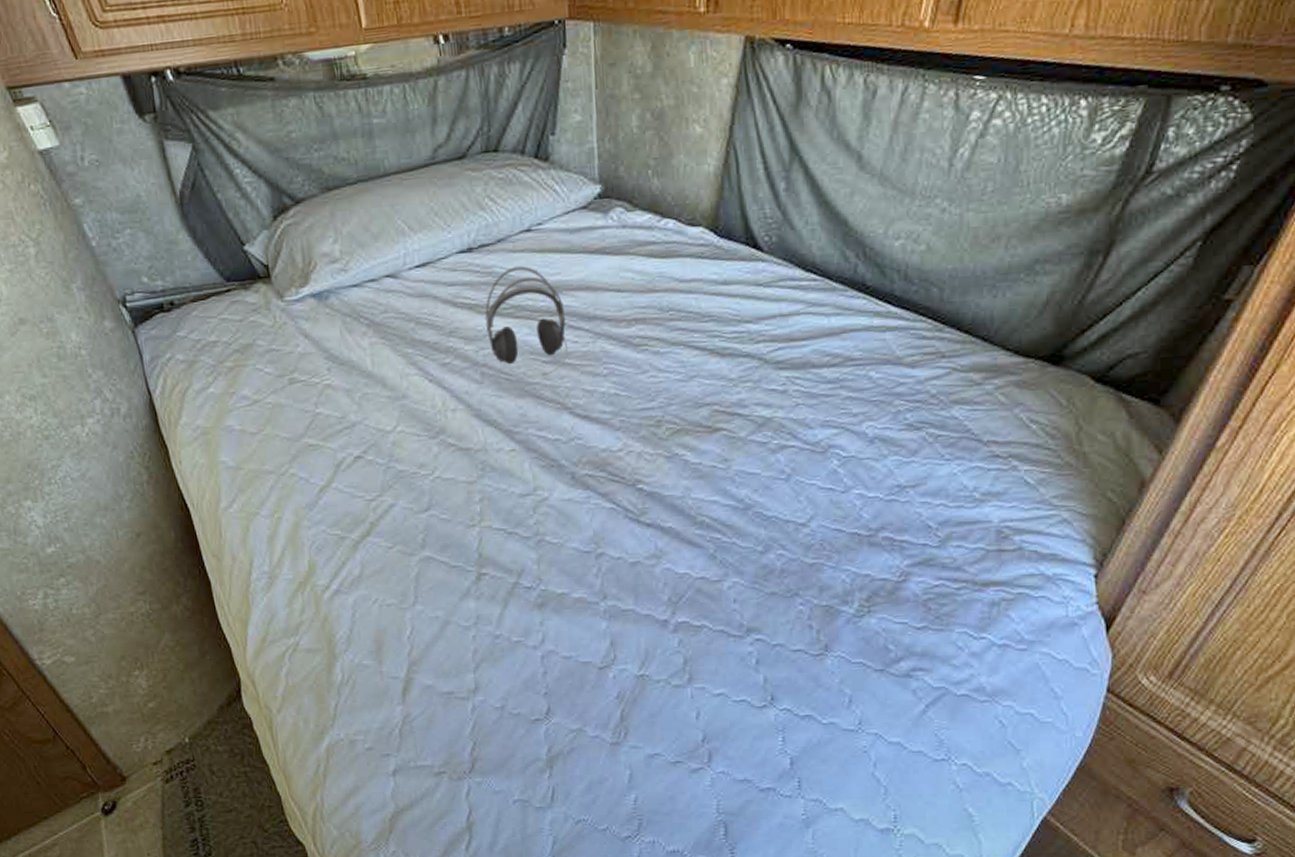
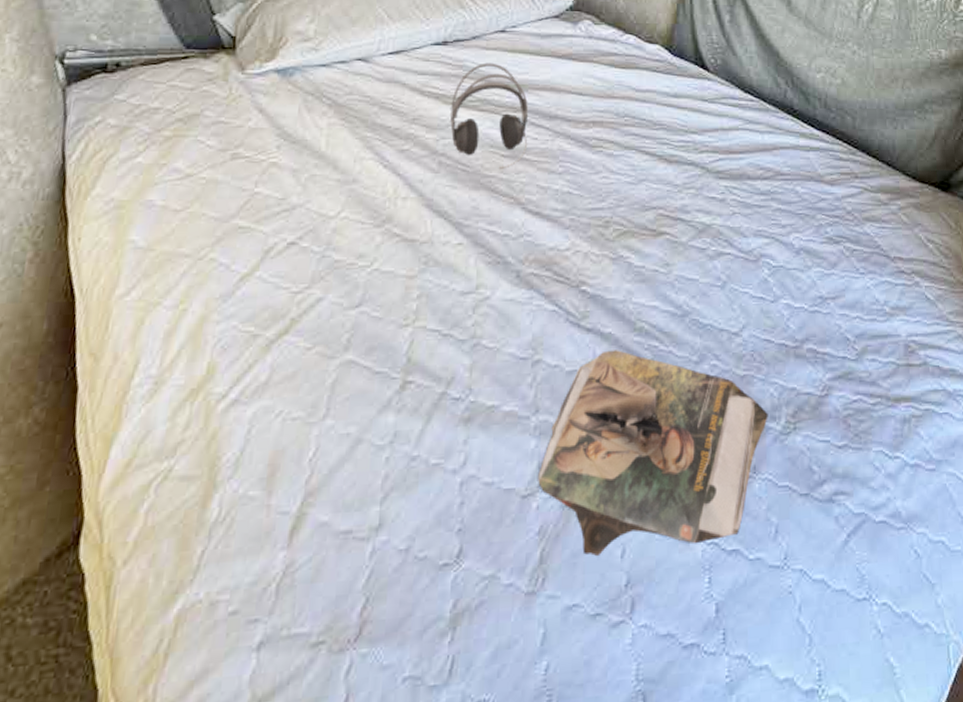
magazine: none [612,542,840,716] -> present [538,350,768,556]

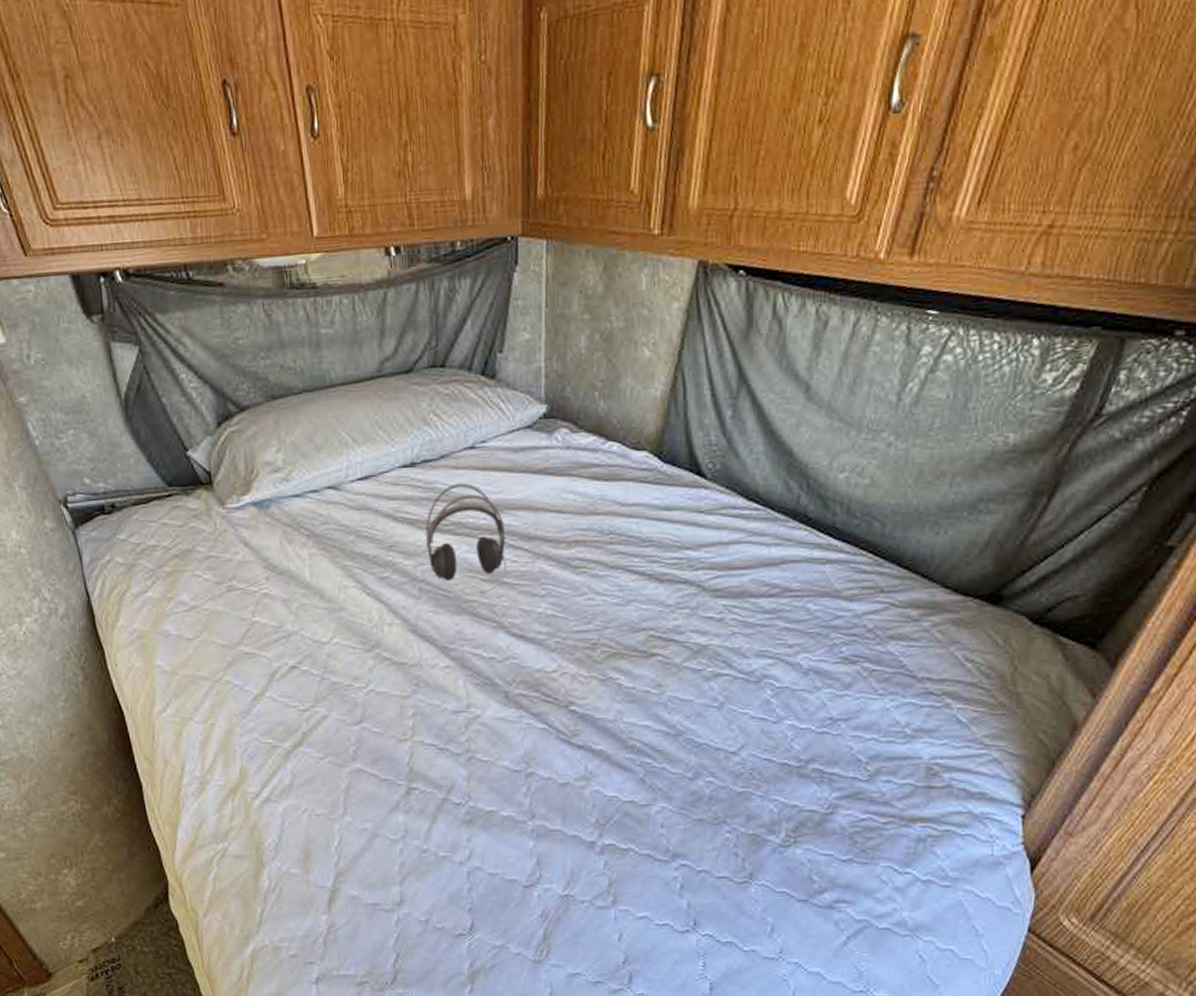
magazine: present [538,350,768,556] -> none [538,765,767,937]

